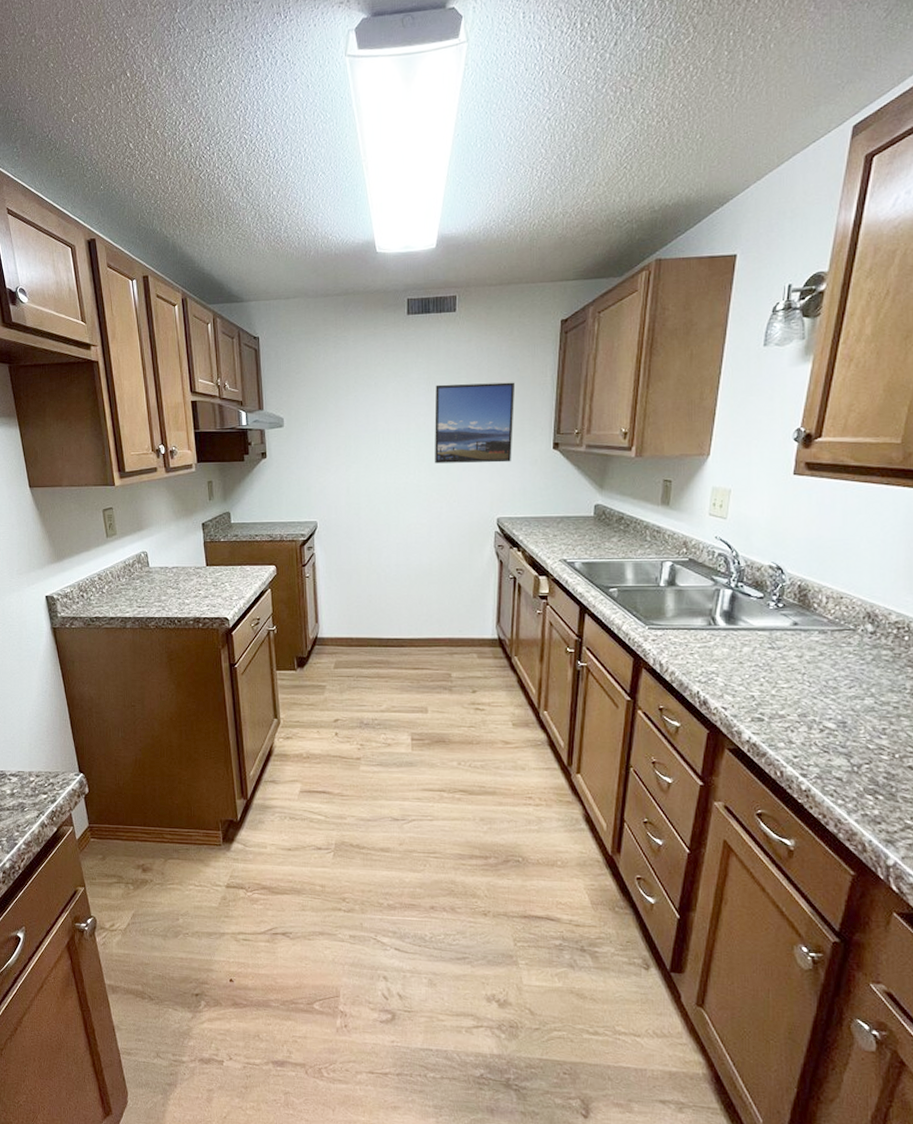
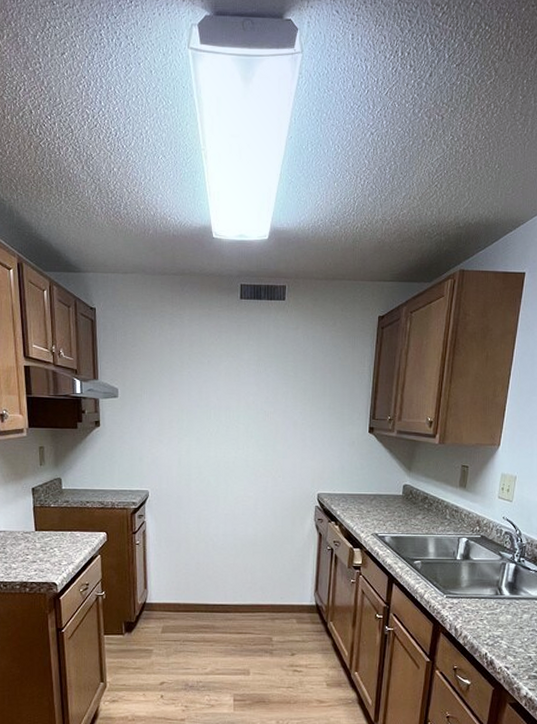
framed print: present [434,382,516,464] -> none [262,367,337,443]

